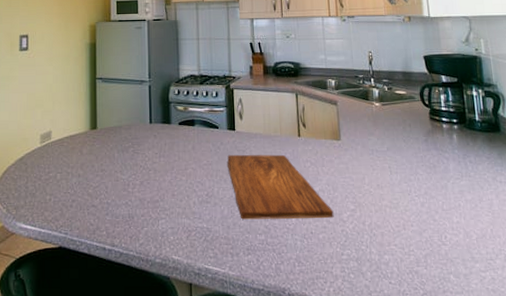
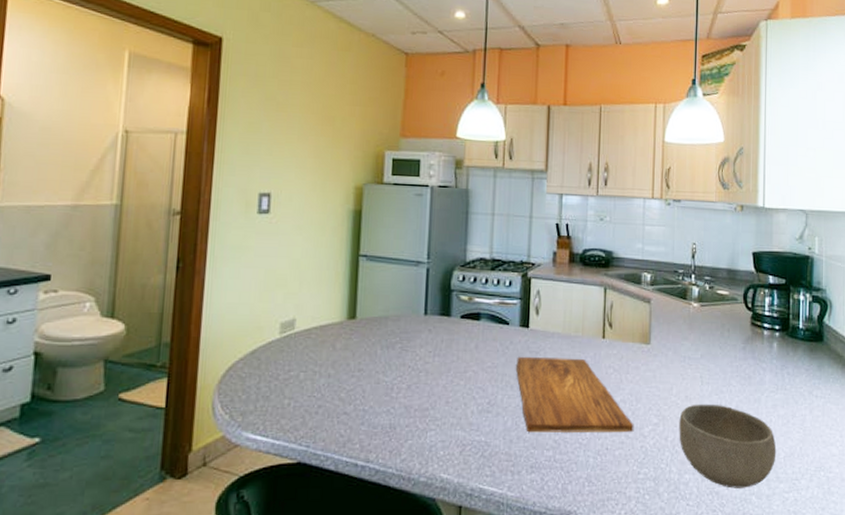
bowl: none [373,191,469,268] -> present [679,404,777,489]

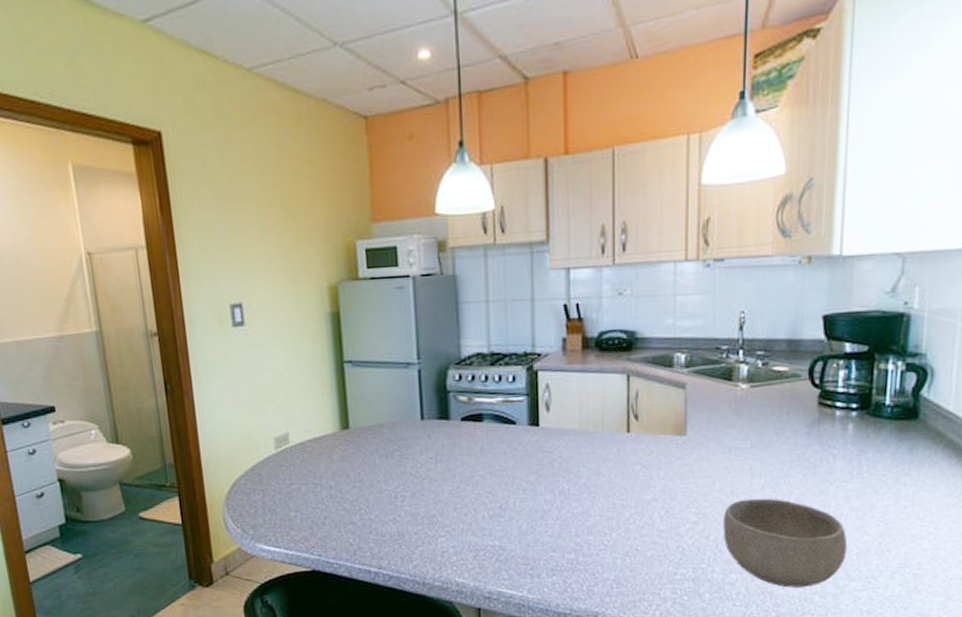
cutting board: present [516,356,634,433] -> none [528,455,668,536]

